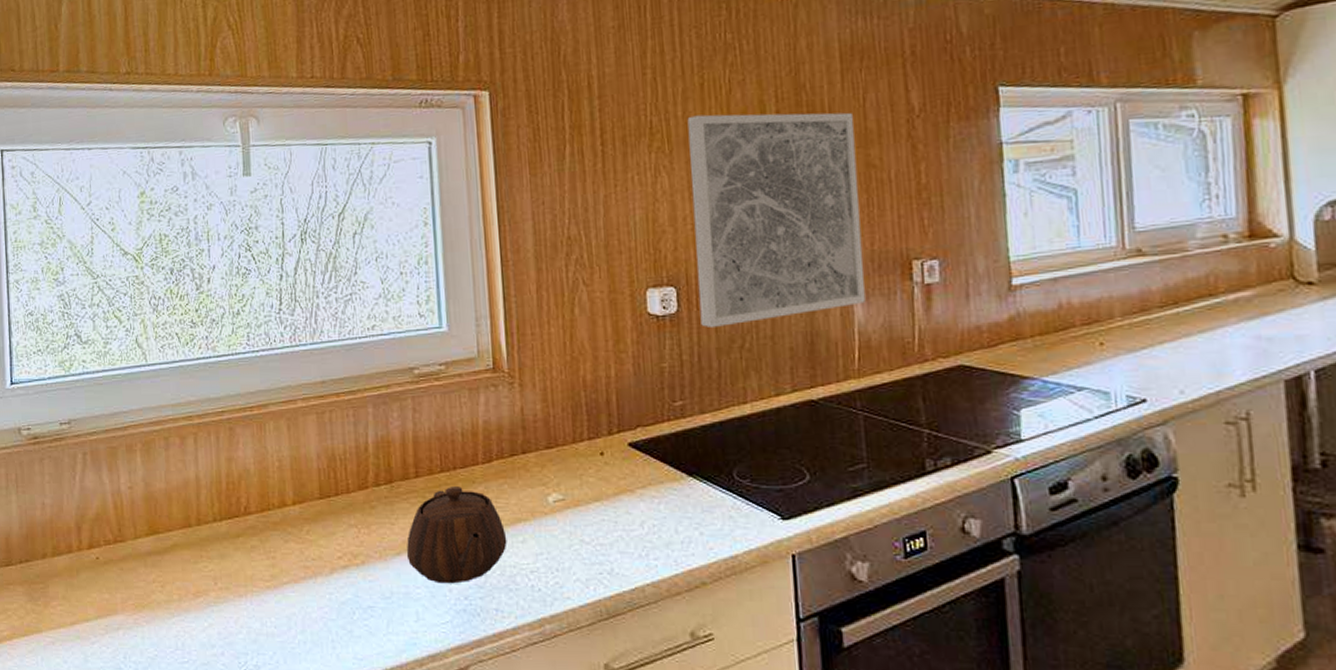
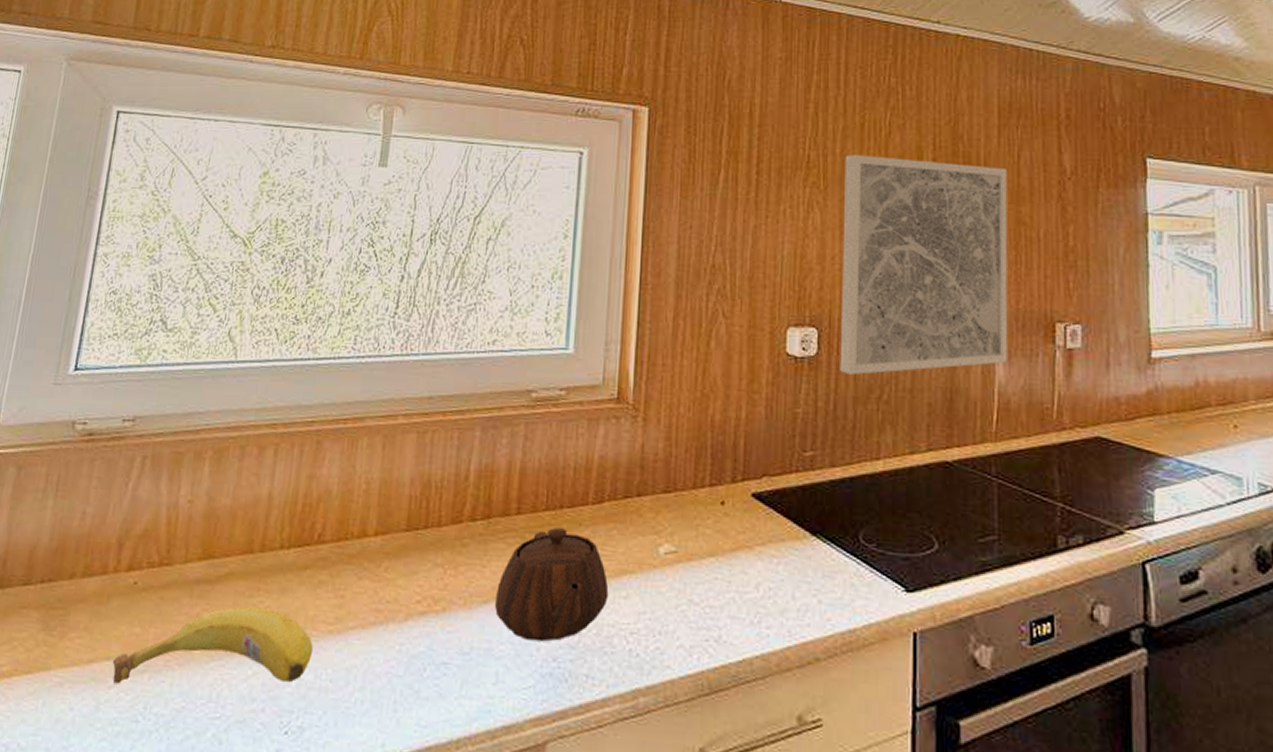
fruit: none [91,571,257,640] -> present [112,606,314,684]

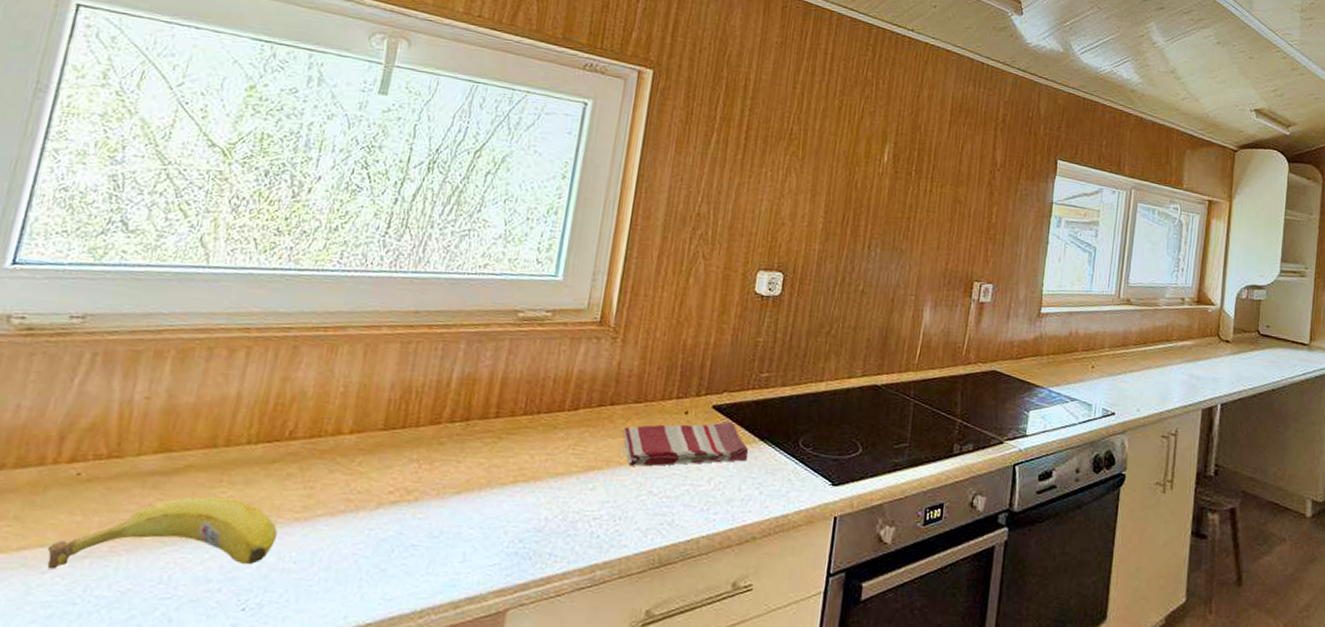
teapot: present [494,528,609,642] -> none [466,430,577,526]
dish towel: none [653,513,800,569] -> present [623,422,749,466]
wall art: present [840,154,1008,376] -> none [798,131,951,314]

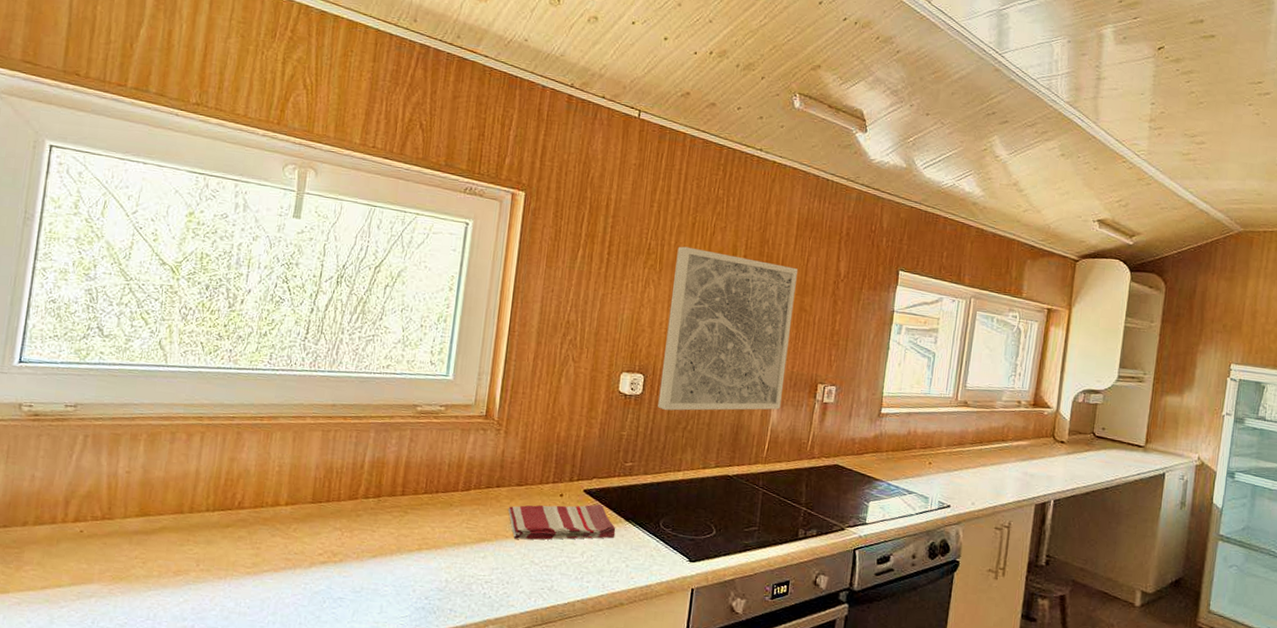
fruit: present [47,496,278,569] -> none [63,552,234,608]
wall art: none [798,131,951,314] -> present [658,246,798,411]

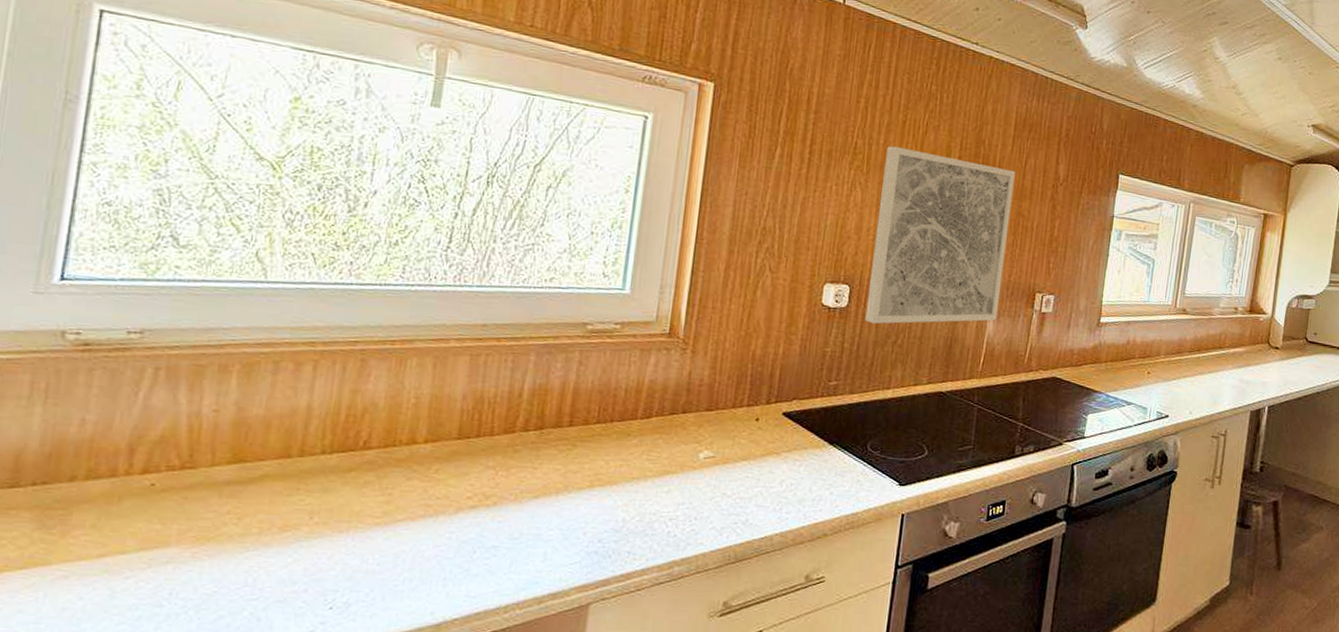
dish towel: present [508,504,616,540] -> none [695,428,819,470]

